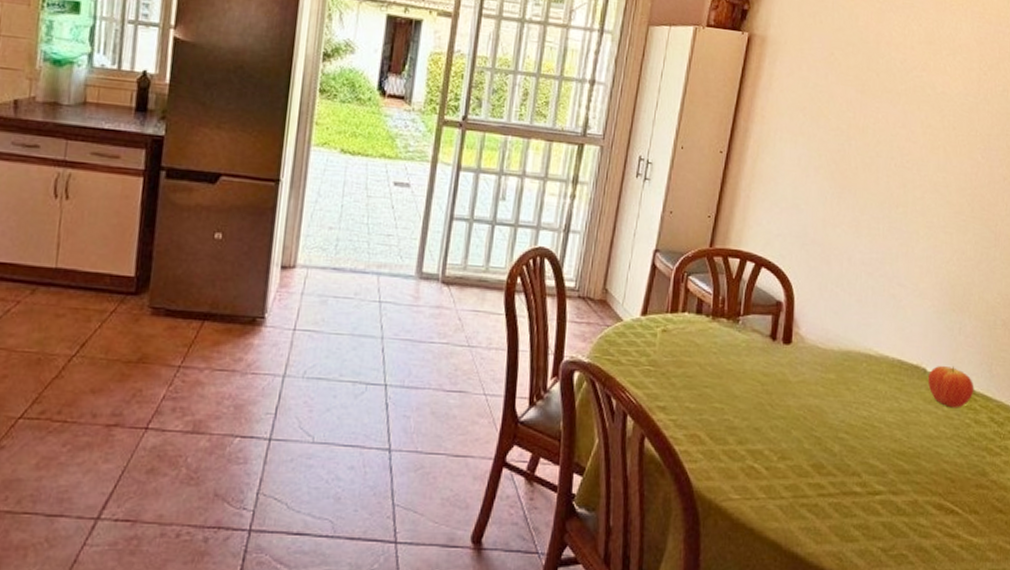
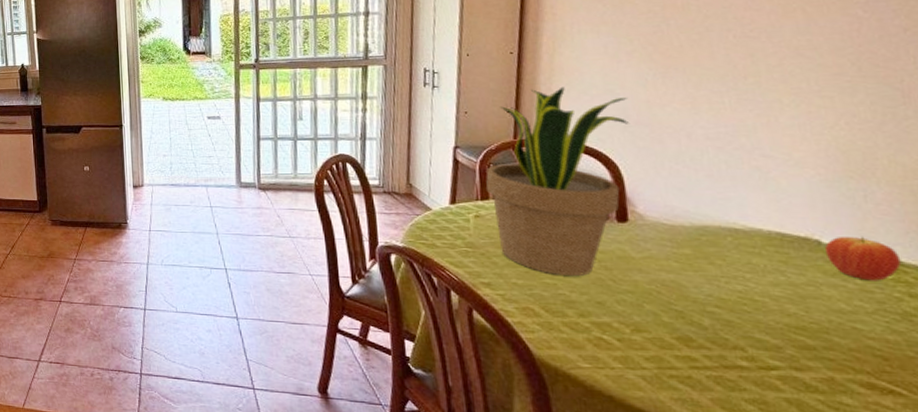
potted plant: none [678,194,809,401] -> present [486,86,629,277]

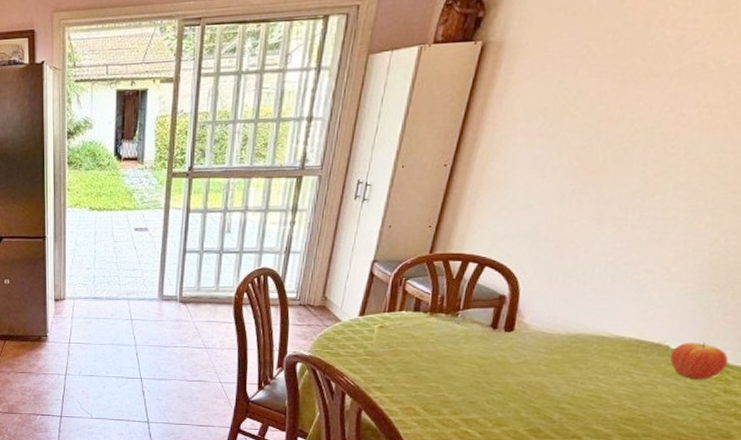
potted plant: present [486,86,629,277] -> none [395,201,542,380]

